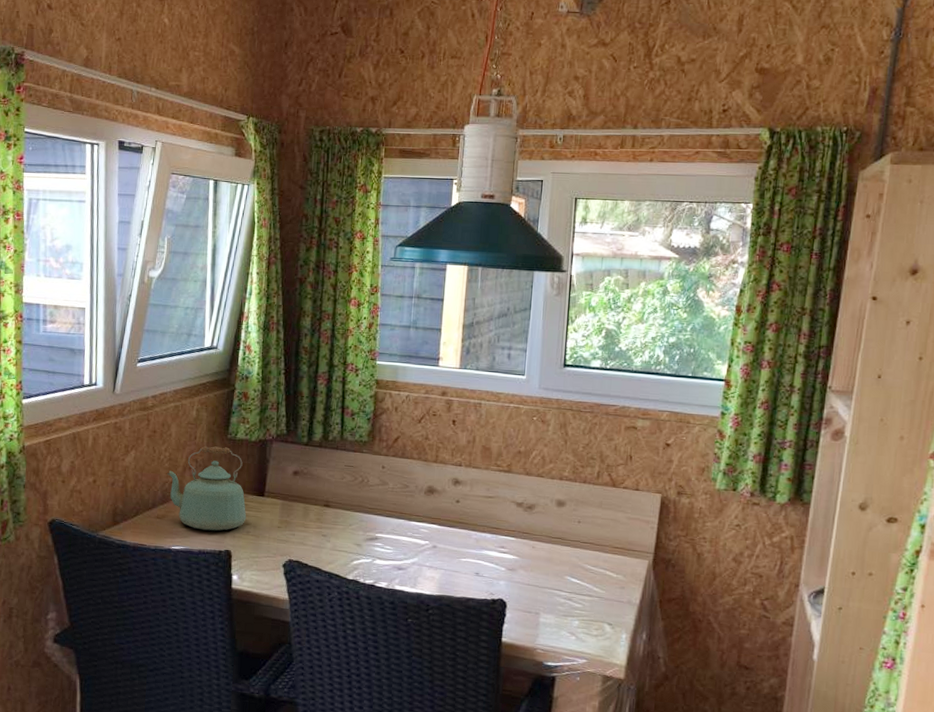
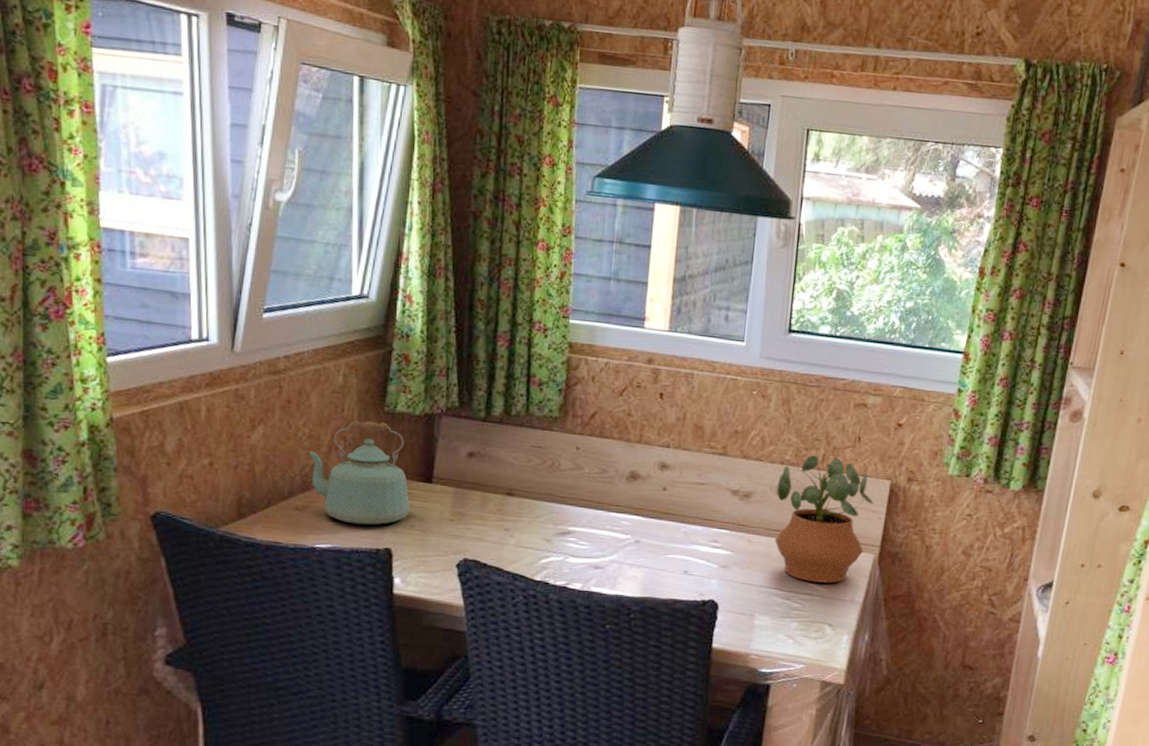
potted plant: none [556,472,646,586] -> present [774,455,874,584]

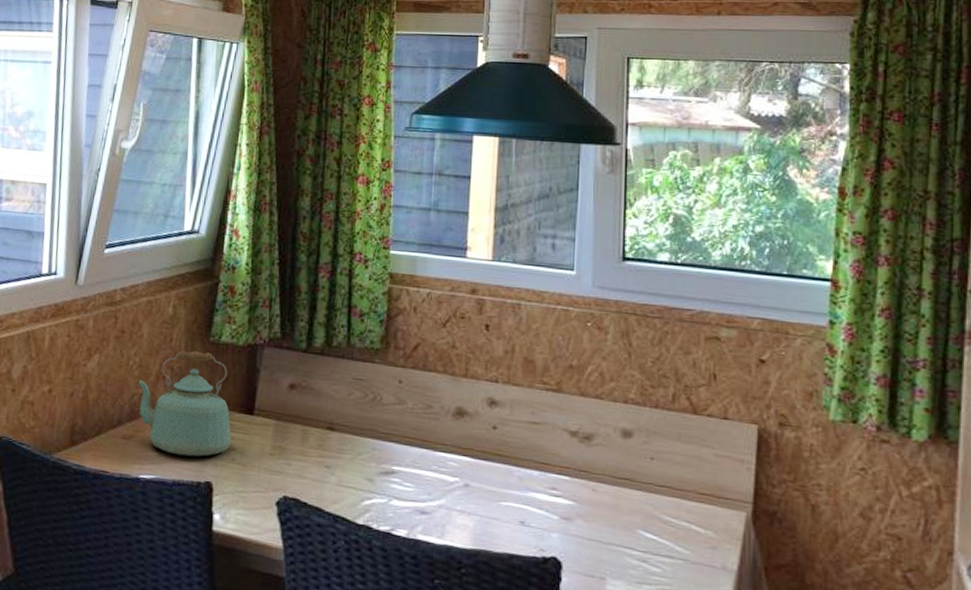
potted plant: present [774,455,874,584] -> none [622,393,740,545]

